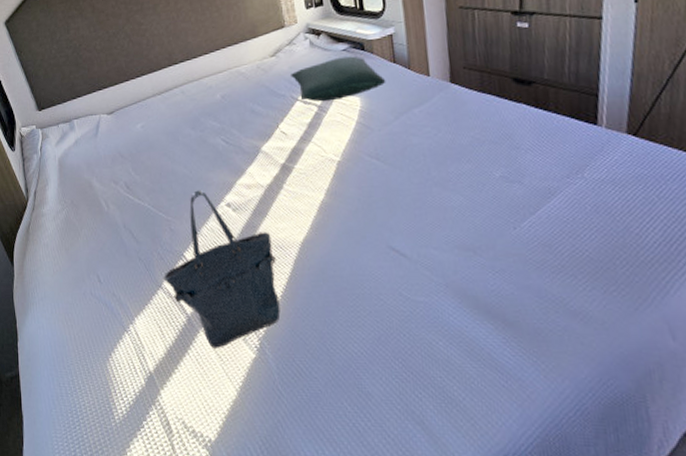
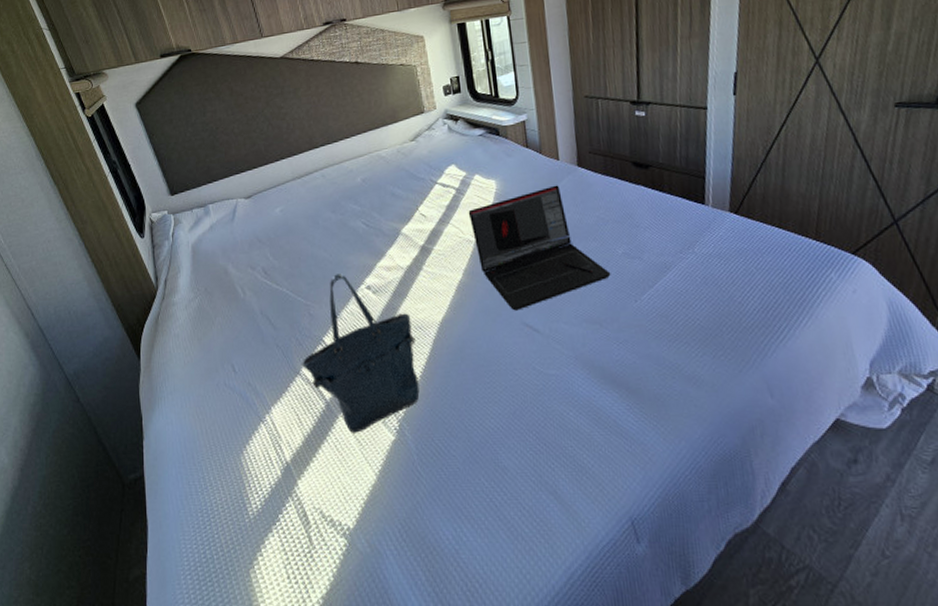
pillow: present [290,55,386,102] -> none [429,140,520,185]
laptop: none [331,102,487,234] -> present [468,185,611,311]

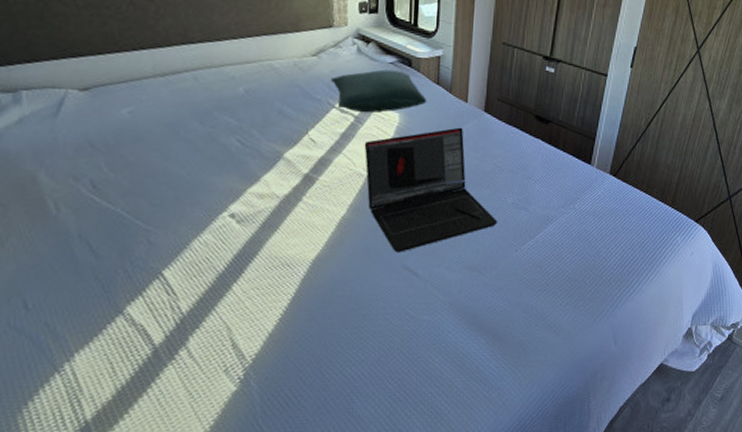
tote bag: present [302,273,420,433] -> none [128,196,280,384]
pillow: none [429,140,520,185] -> present [330,69,427,113]

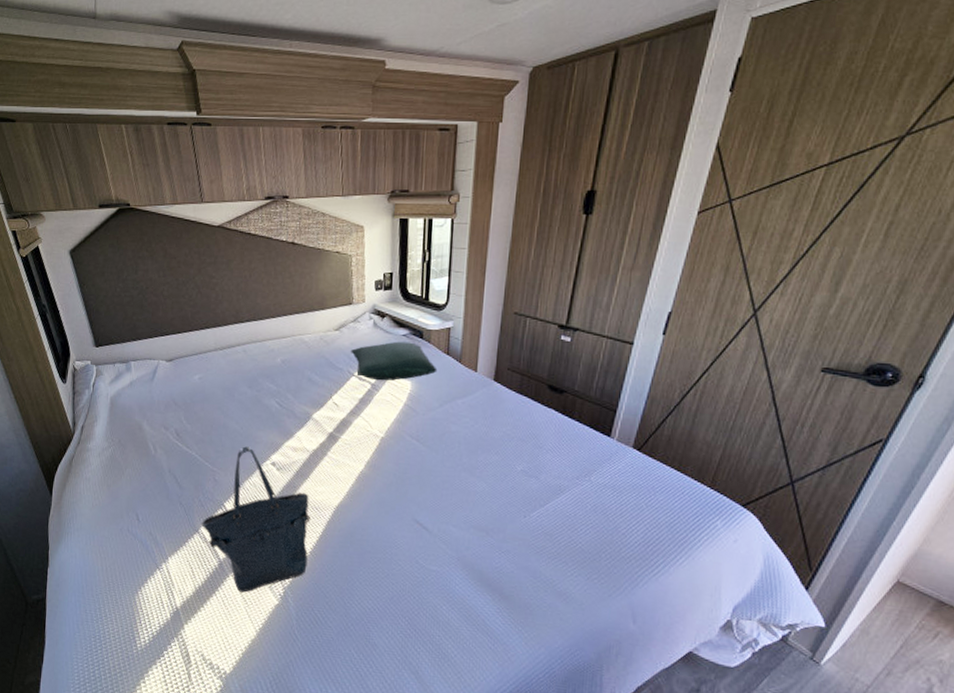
tote bag: none [128,196,280,384] -> present [201,446,311,593]
laptop: present [364,127,498,253] -> none [379,395,506,508]

